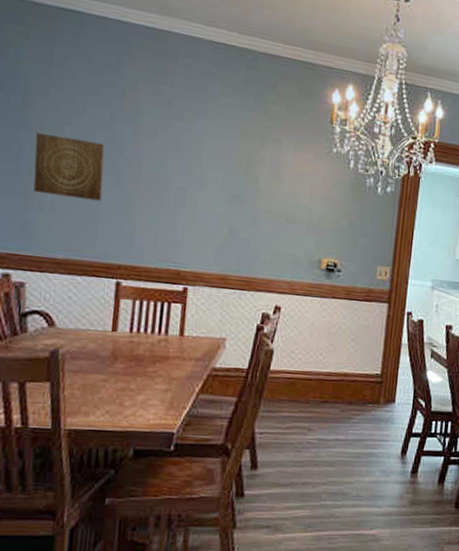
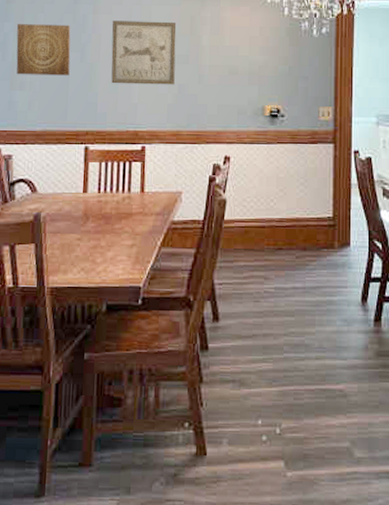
wall art: none [151,146,232,226] -> present [111,21,177,85]

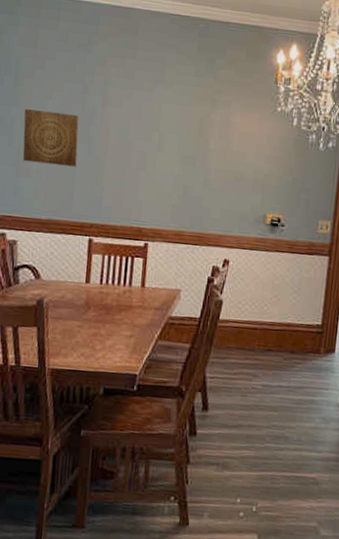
wall art: present [111,21,177,85] -> none [117,115,186,186]

